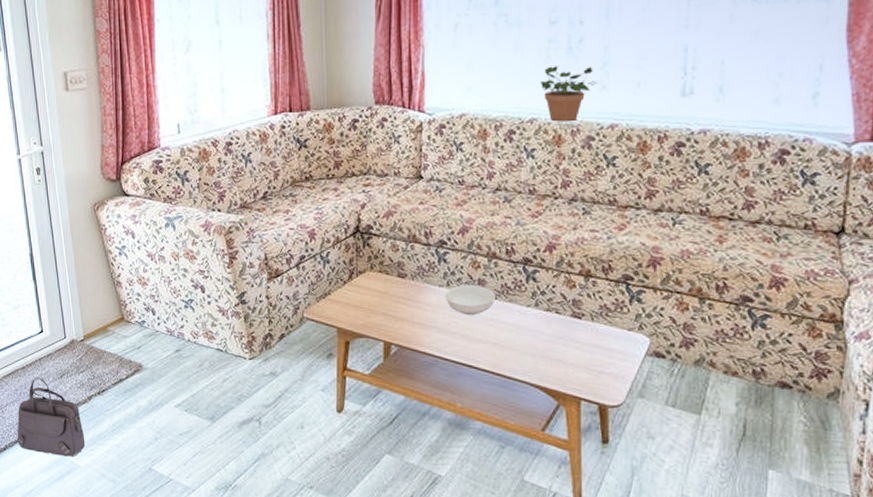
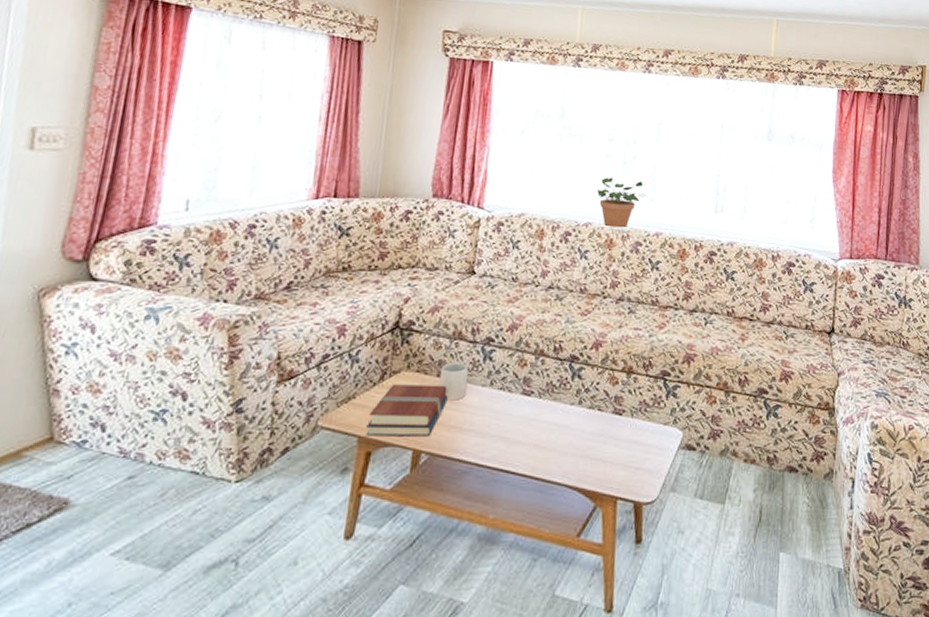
books: none [343,283,409,331] -> present [365,384,448,437]
mug: none [400,263,426,299] -> present [438,362,469,401]
bowl: present [445,285,495,315] -> none [487,384,540,415]

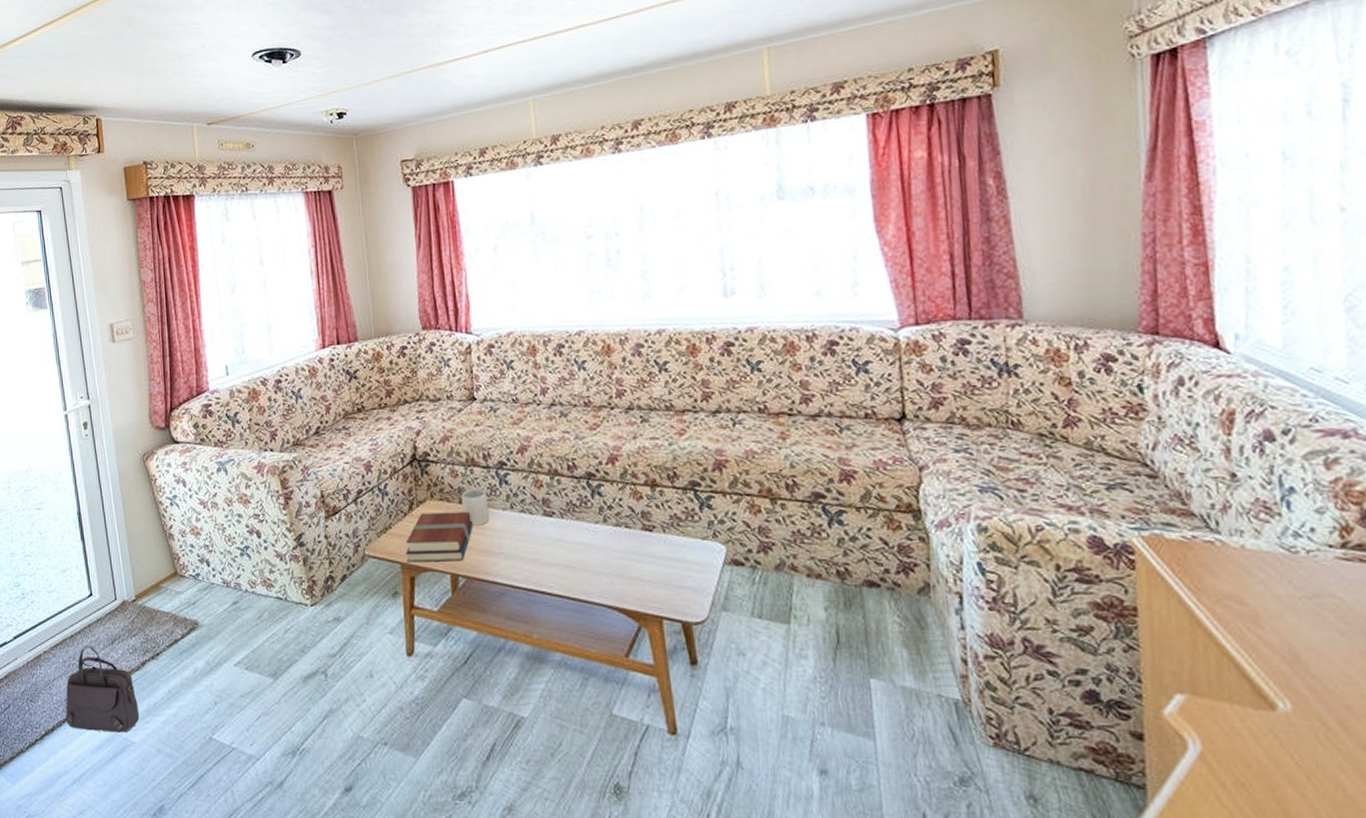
potted plant: present [597,177,647,228] -> none [584,276,640,333]

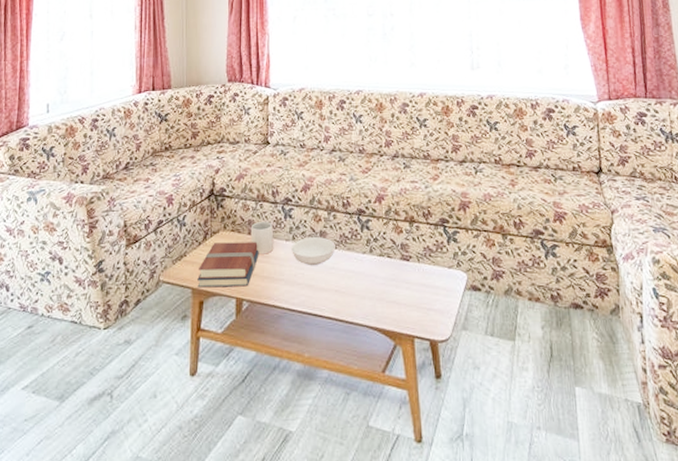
bowl: none [510,505,562,537] -> present [292,237,335,265]

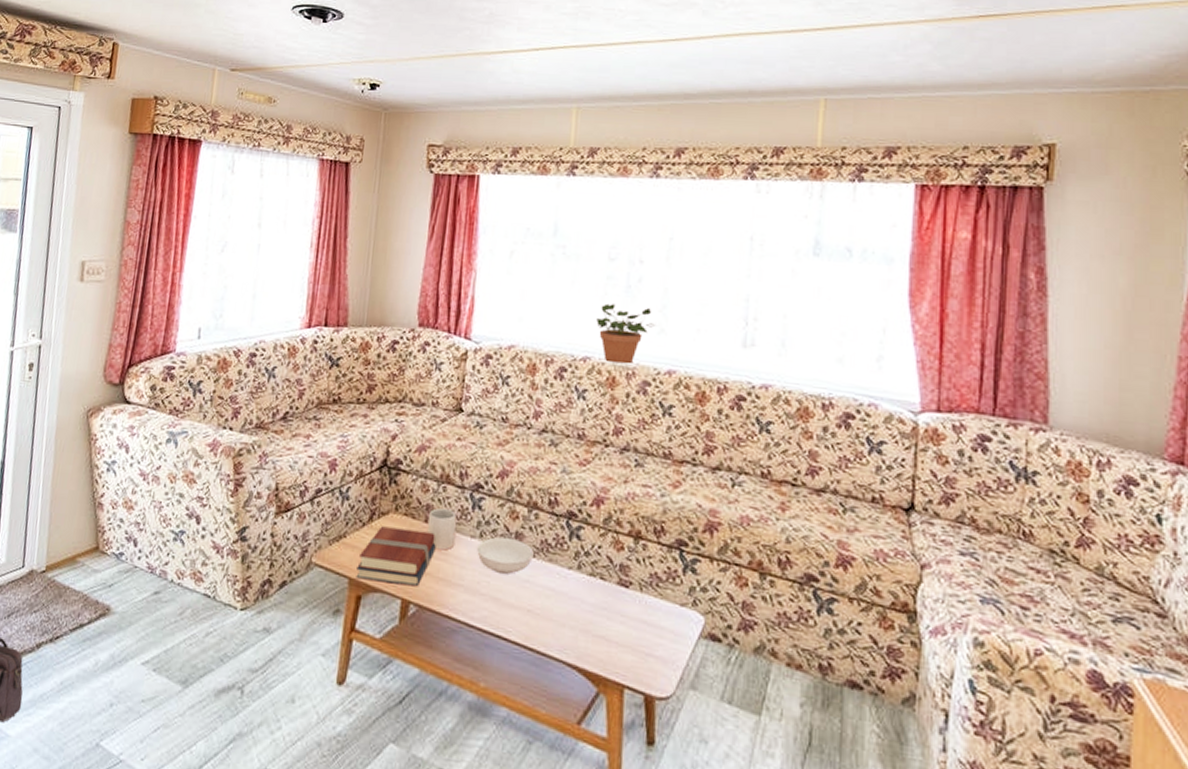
potted plant: none [364,48,408,93] -> present [596,303,656,364]

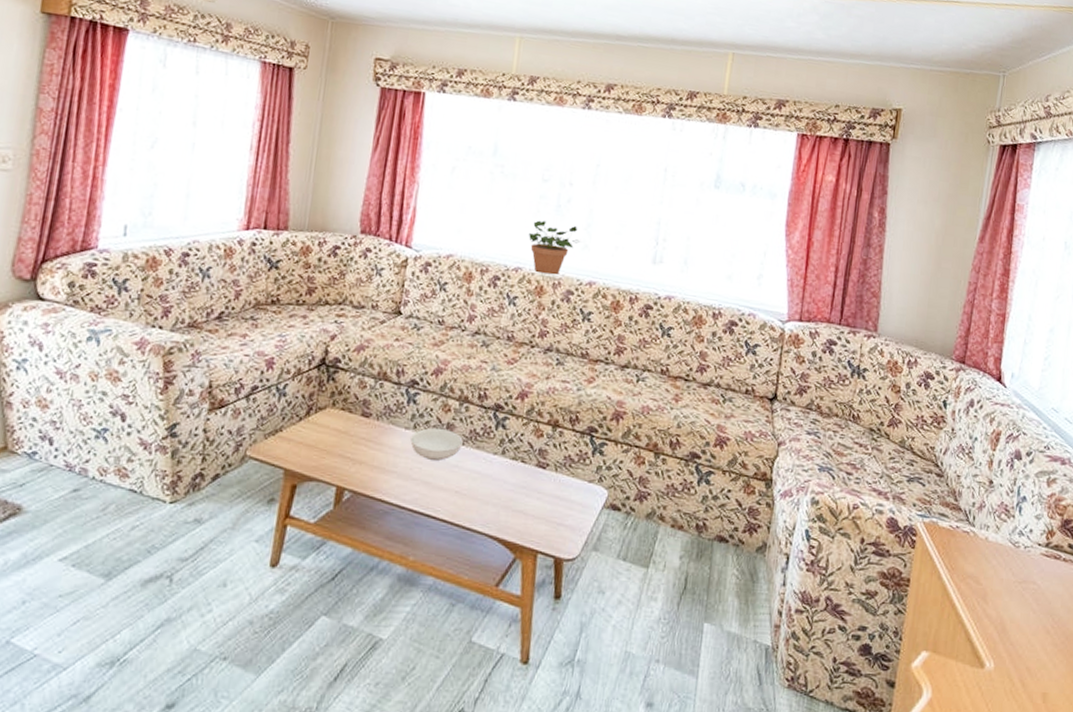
books: present [356,526,436,587] -> none [291,420,372,475]
mug: present [426,508,458,551] -> none [362,402,393,441]

